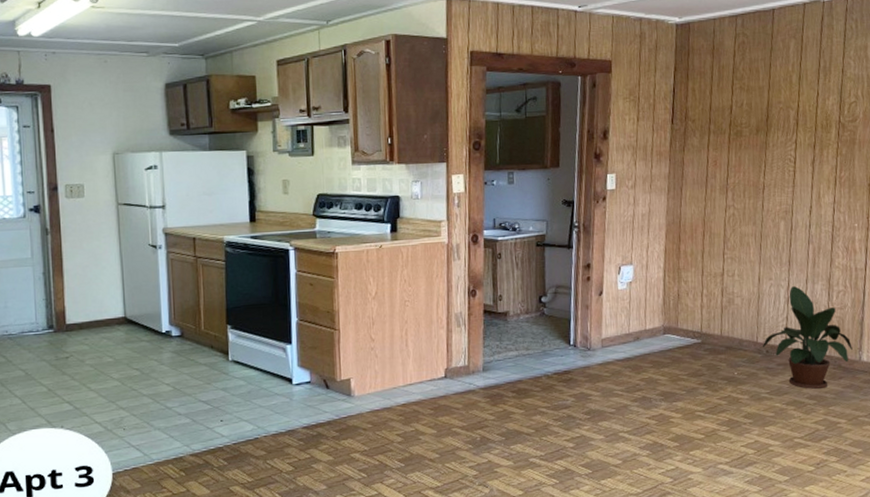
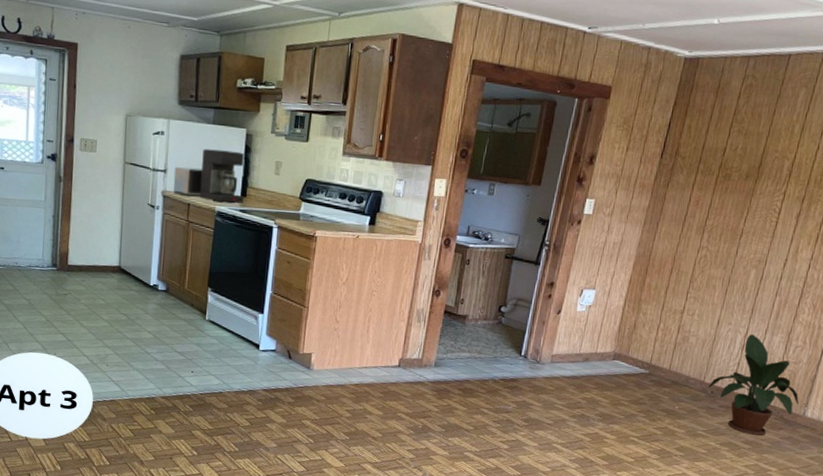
toaster: none [173,198,206,231] -> present [173,166,203,198]
coffee maker: none [202,175,254,232] -> present [200,149,244,203]

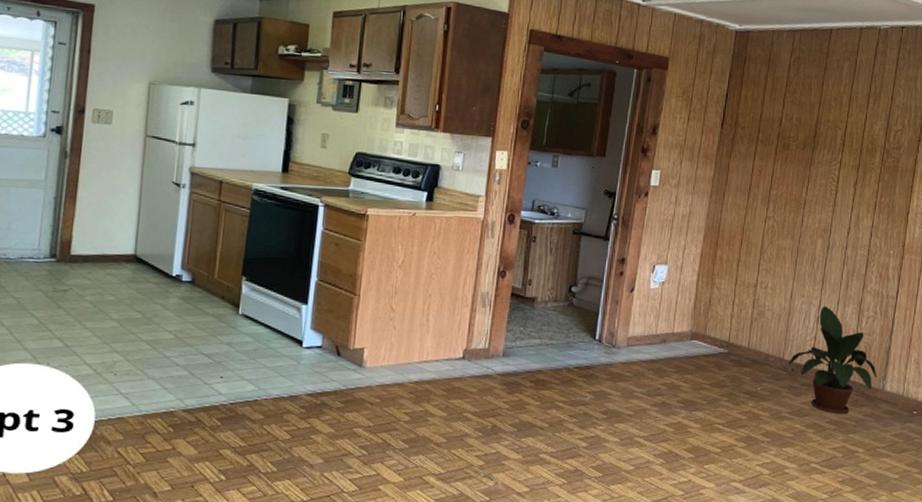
toaster: present [173,166,203,198] -> none [202,139,238,174]
coffee maker: present [200,149,244,203] -> none [234,120,286,180]

